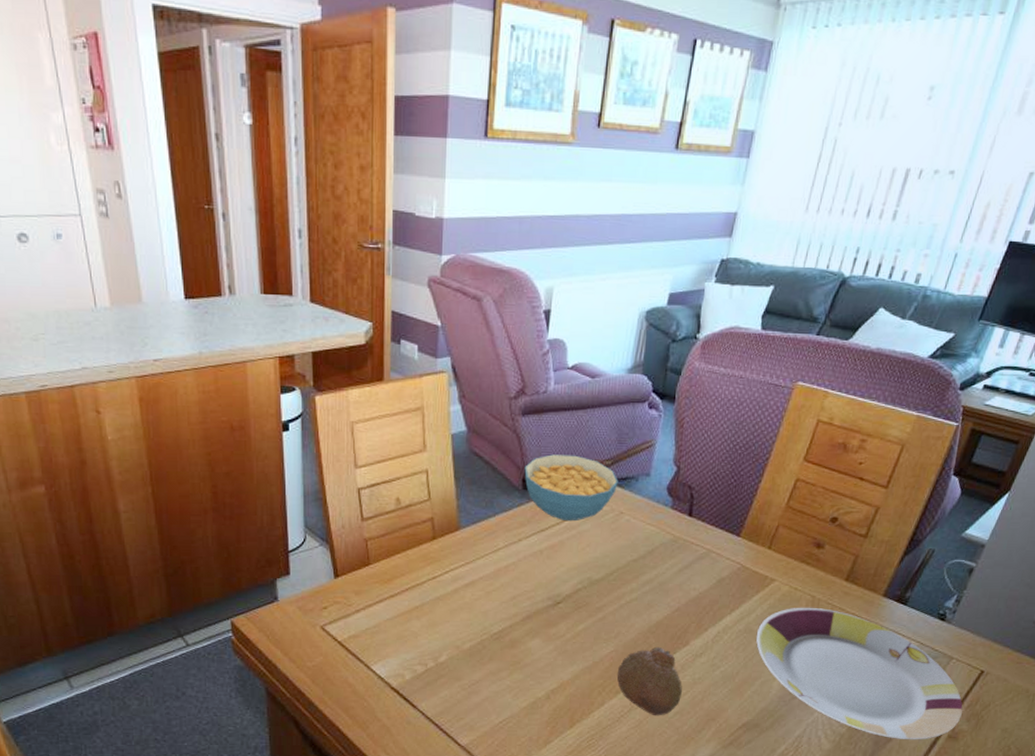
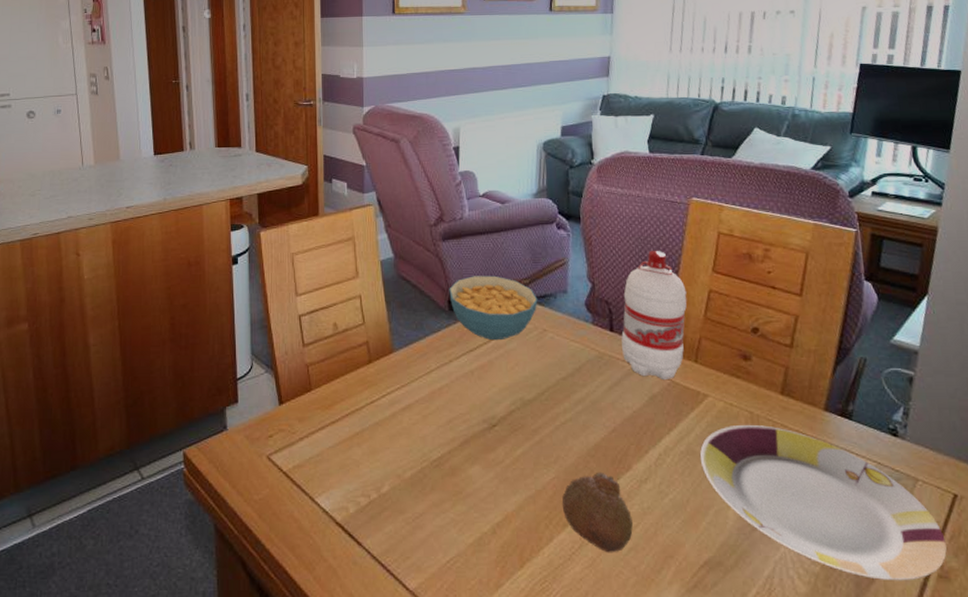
water bottle: none [697,435,773,565] -> present [621,250,687,381]

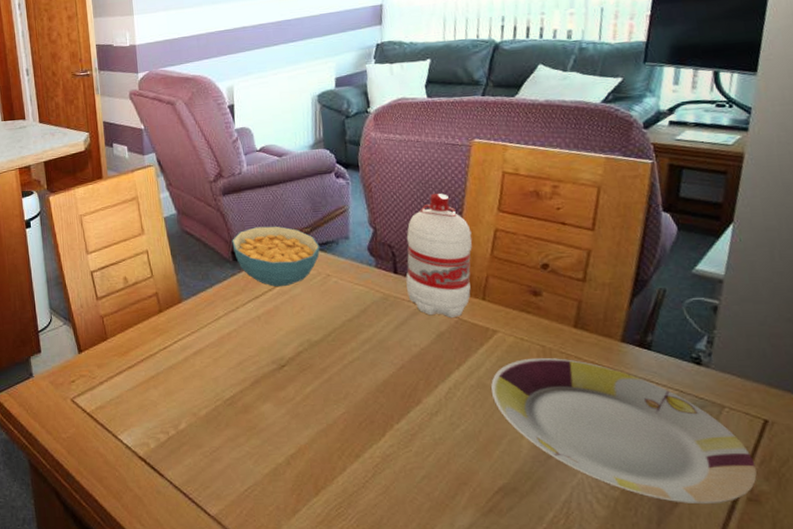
fruit: present [561,473,633,553] -> none [353,407,425,481]

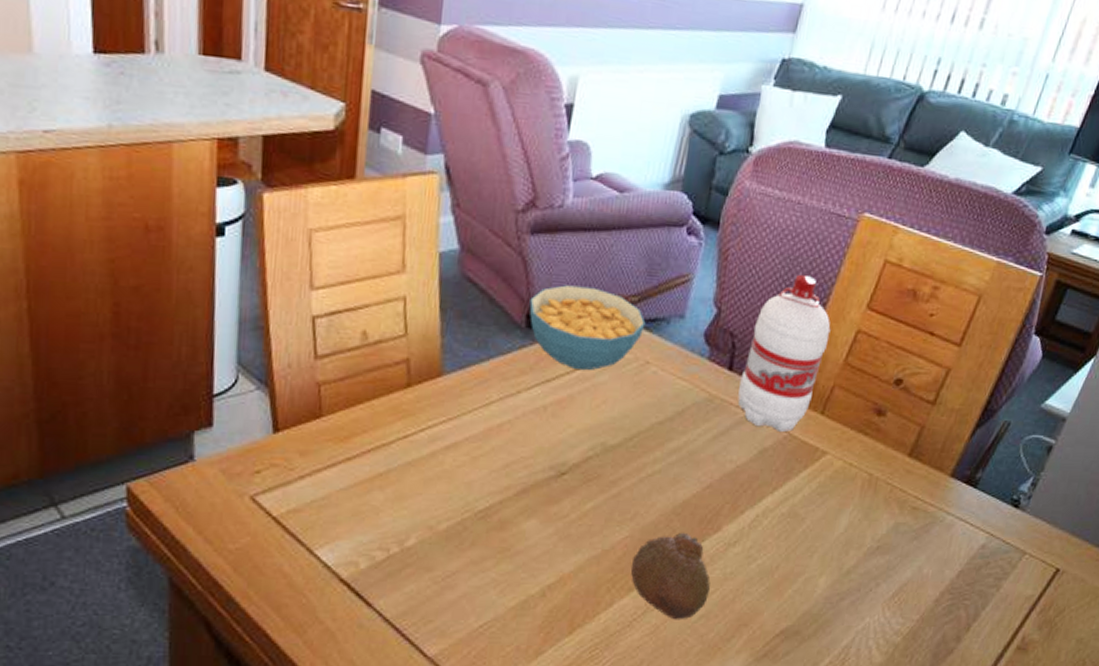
fruit: none [353,407,425,481] -> present [630,533,710,620]
plate: present [490,357,757,505] -> none [801,487,1035,652]

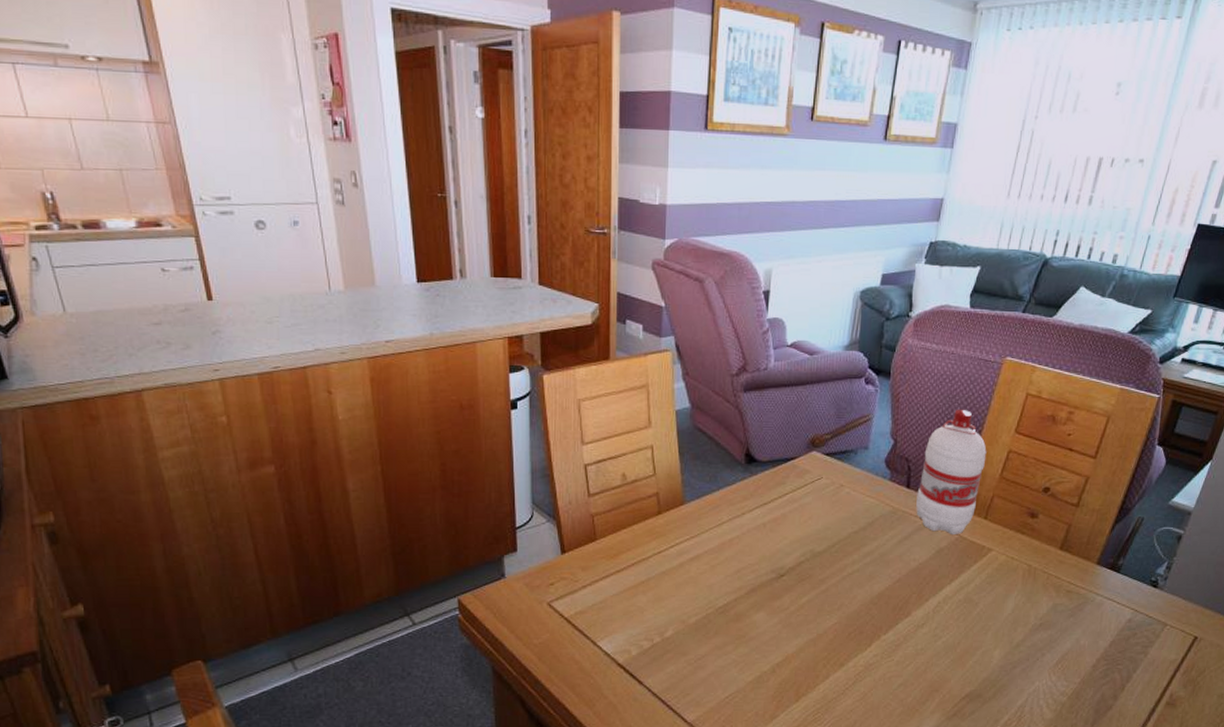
cereal bowl: present [529,285,646,371] -> none [747,429,838,495]
fruit: present [630,533,710,620] -> none [841,619,905,688]

